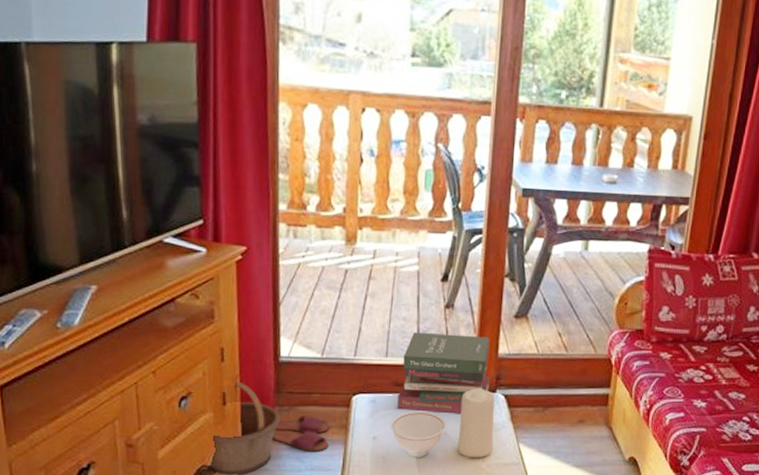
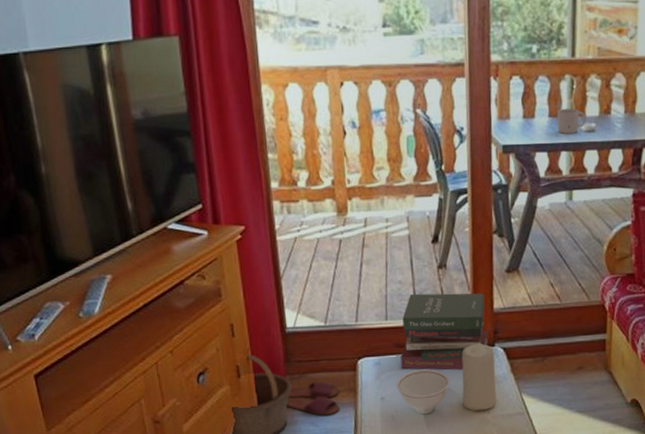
mug: none [579,157,609,183] -> present [556,108,586,134]

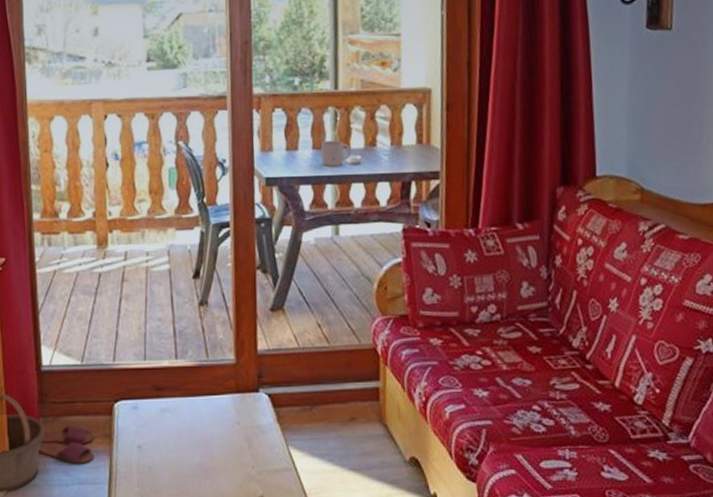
bowl: present [396,369,449,415] -> none [154,415,210,467]
books: present [401,293,489,370] -> none [159,332,252,417]
candle: present [462,343,497,411] -> none [224,388,262,465]

